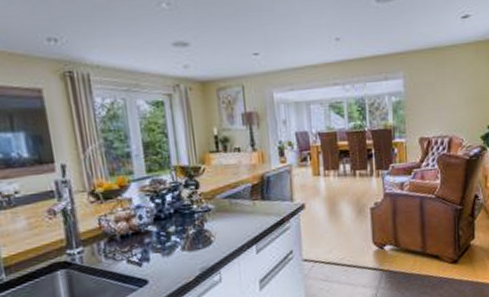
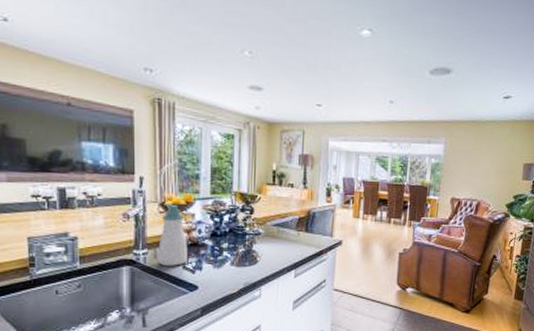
soap bottle: none [94,191,131,263] -> present [158,205,187,266]

